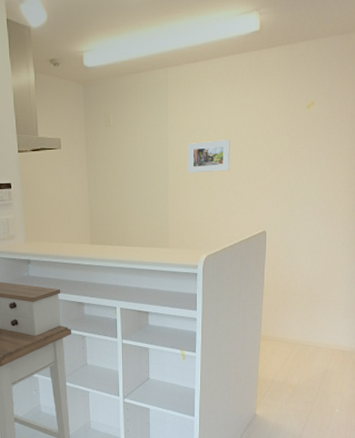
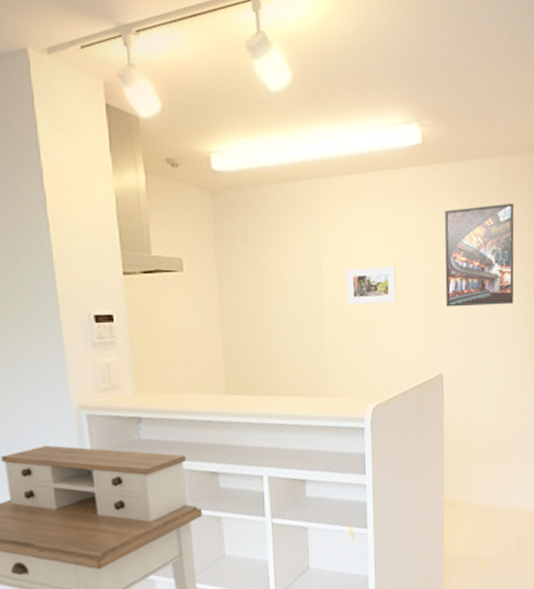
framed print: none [273,79,342,174] -> present [444,203,514,307]

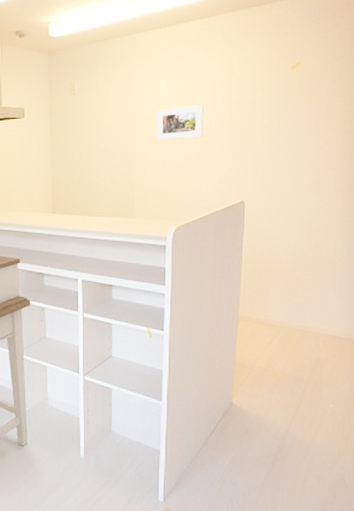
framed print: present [444,203,514,307] -> none [252,36,333,140]

